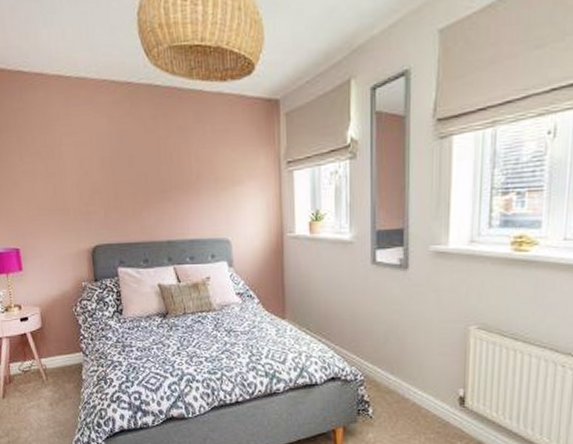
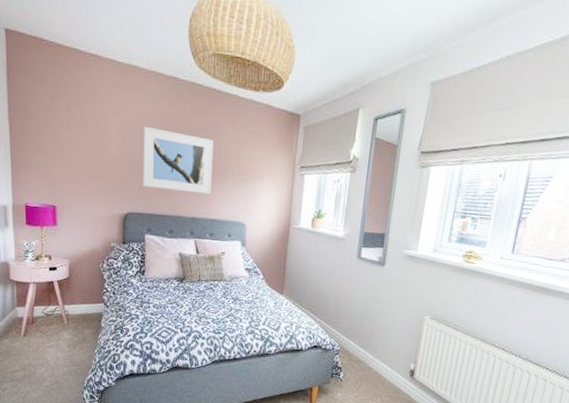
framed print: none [102,143,186,214] -> present [143,126,214,195]

